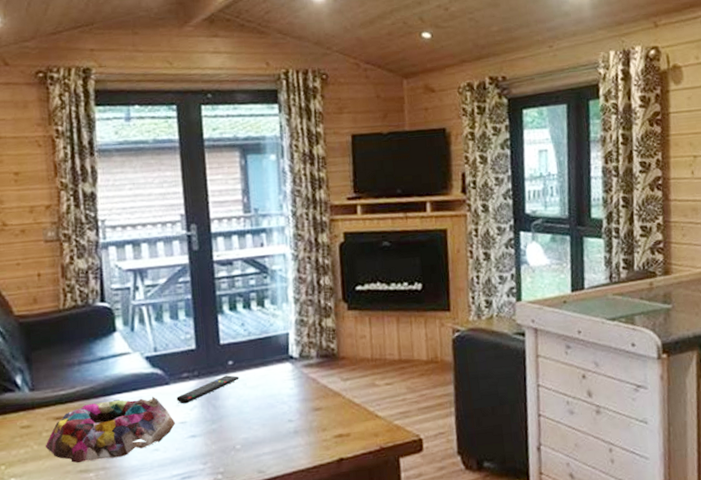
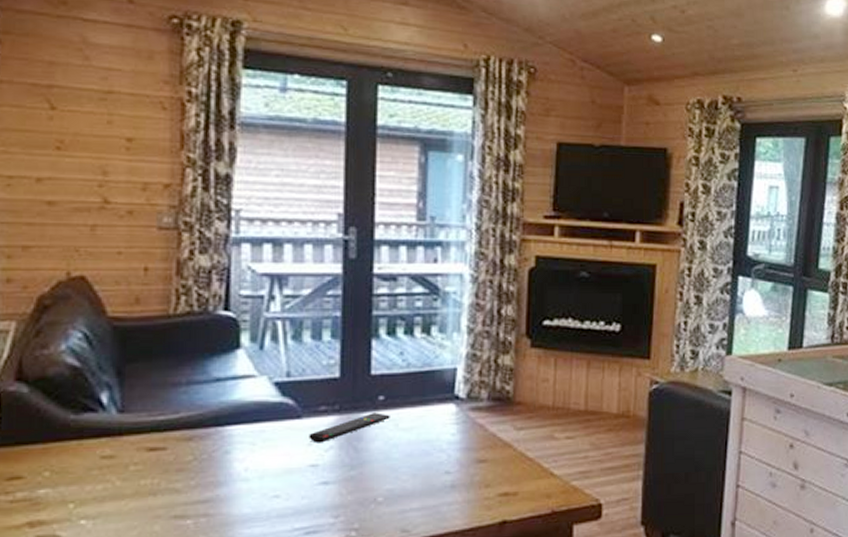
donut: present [45,397,176,463] -> none [131,432,305,506]

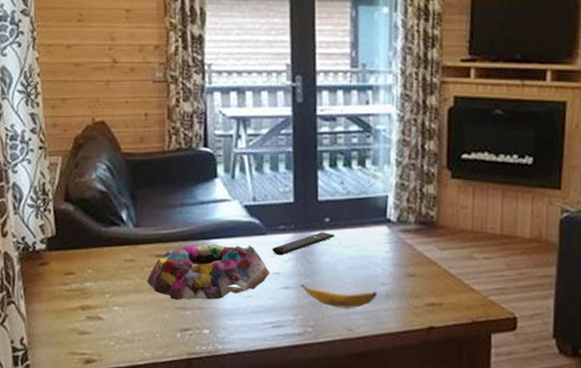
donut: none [131,432,305,506] -> present [146,244,270,300]
banana: none [344,478,440,505] -> present [301,285,377,308]

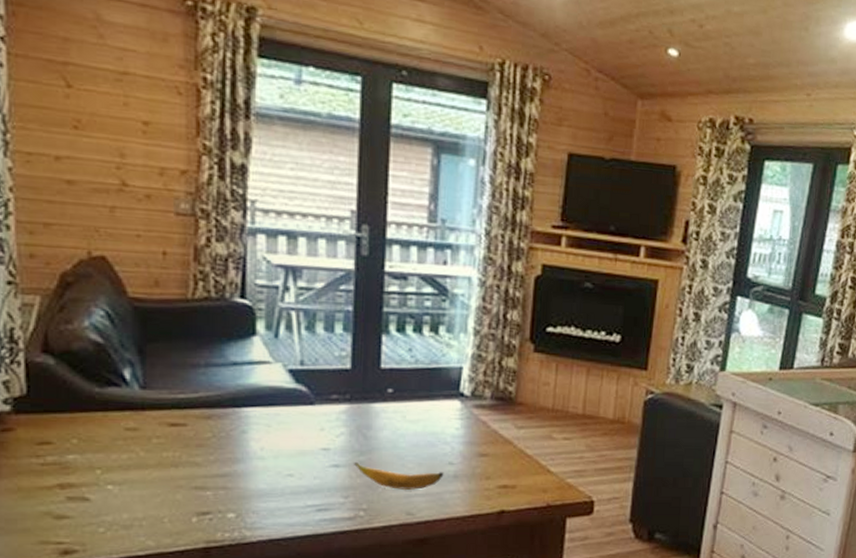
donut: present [146,244,270,300] -> none [154,413,317,478]
remote control: present [272,232,335,256] -> none [321,404,398,429]

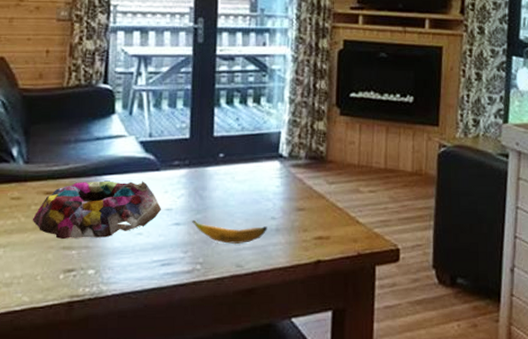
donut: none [154,413,317,478] -> present [32,180,162,239]

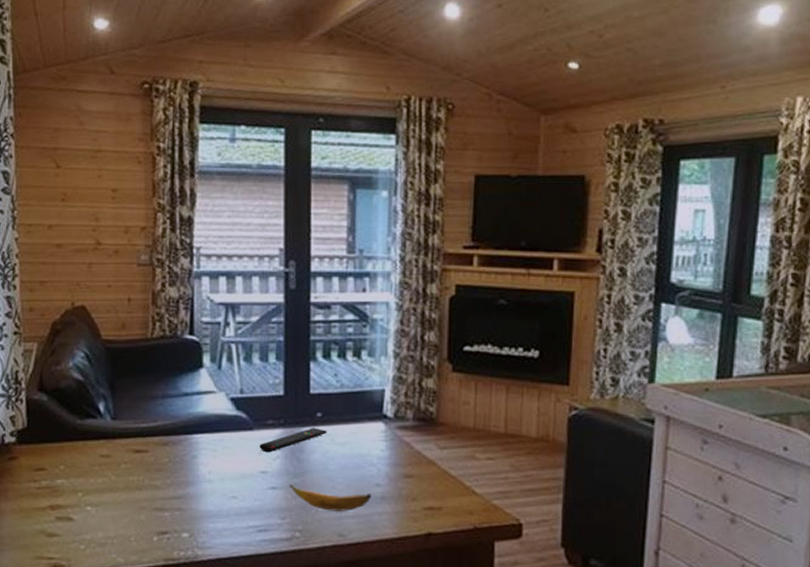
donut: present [32,180,162,239] -> none [122,439,257,500]
remote control: none [165,167,228,191] -> present [259,428,327,453]

